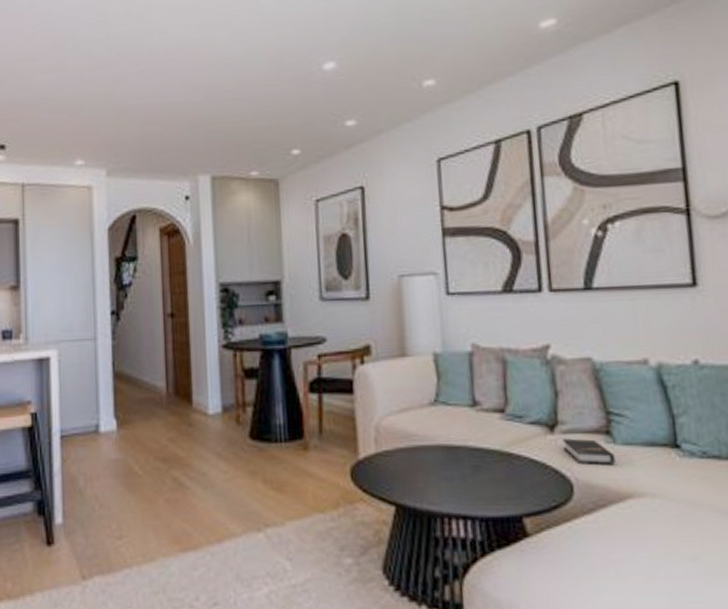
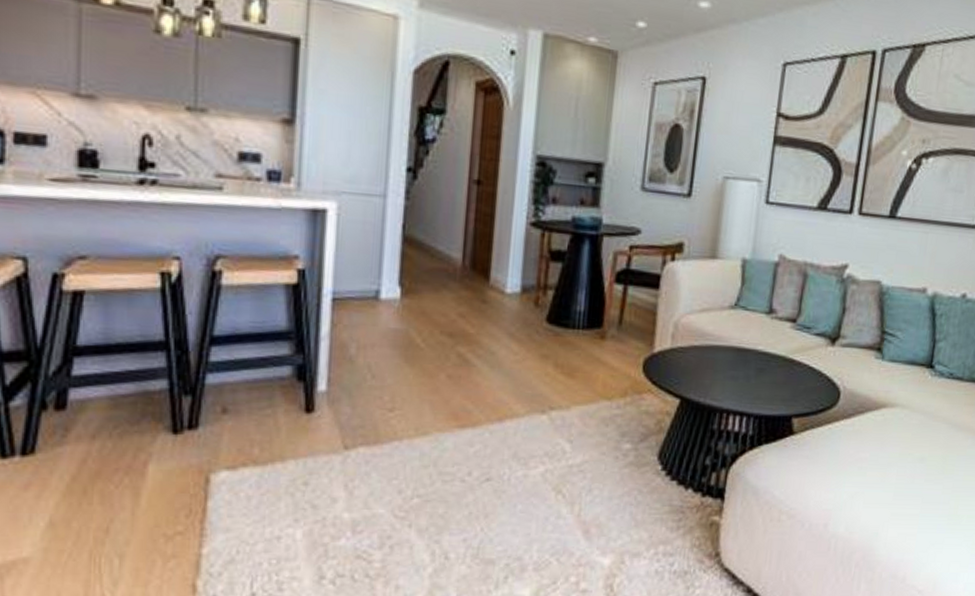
hardback book: present [562,438,616,465] -> none [839,351,881,378]

